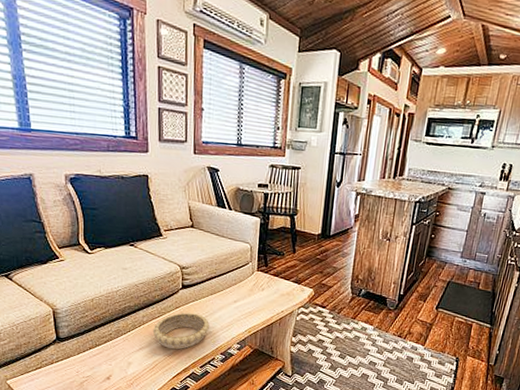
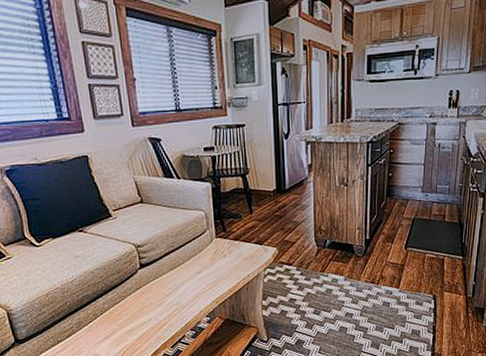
decorative bowl: present [152,312,210,350] -> none [115,291,176,333]

